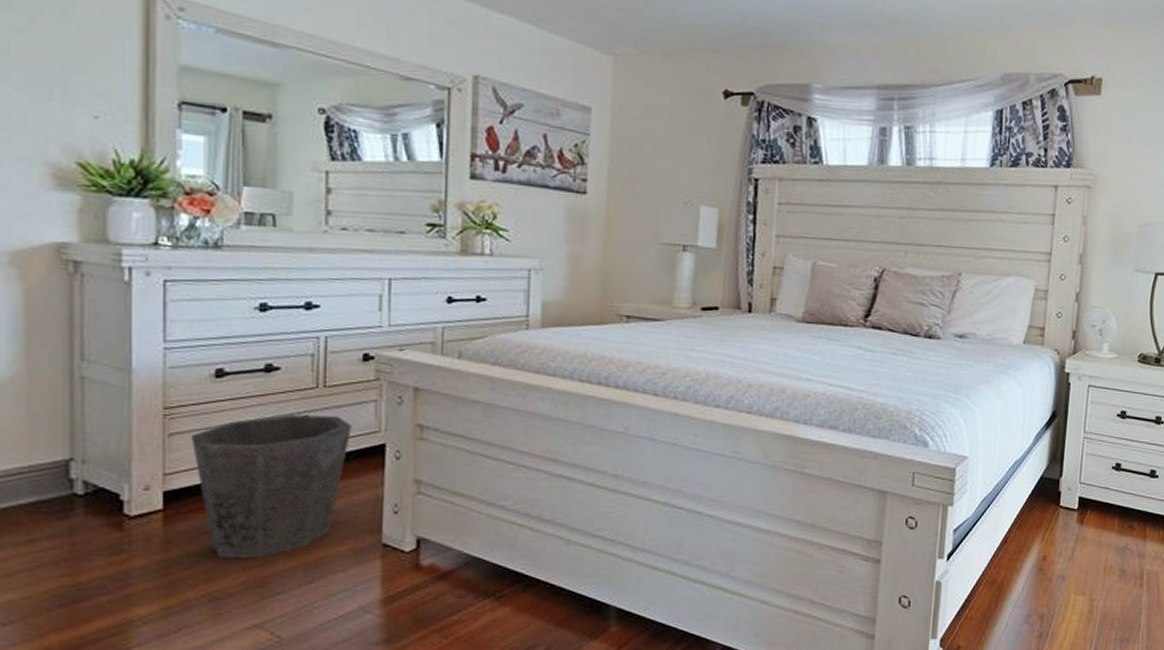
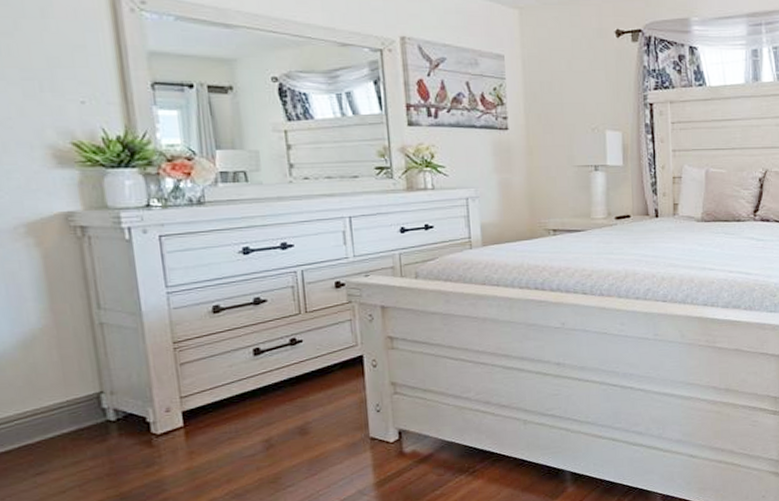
waste bin: present [190,415,352,558] -> none [198,336,333,462]

